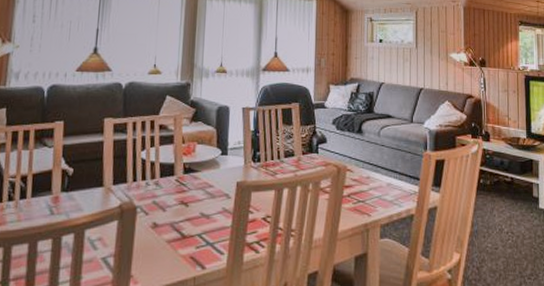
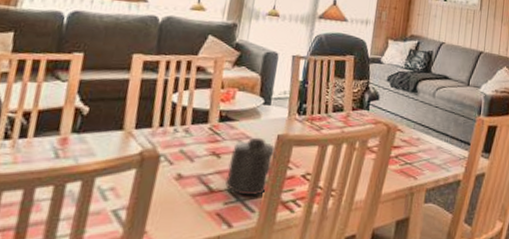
mug: none [194,185,237,240] -> present [225,137,277,196]

